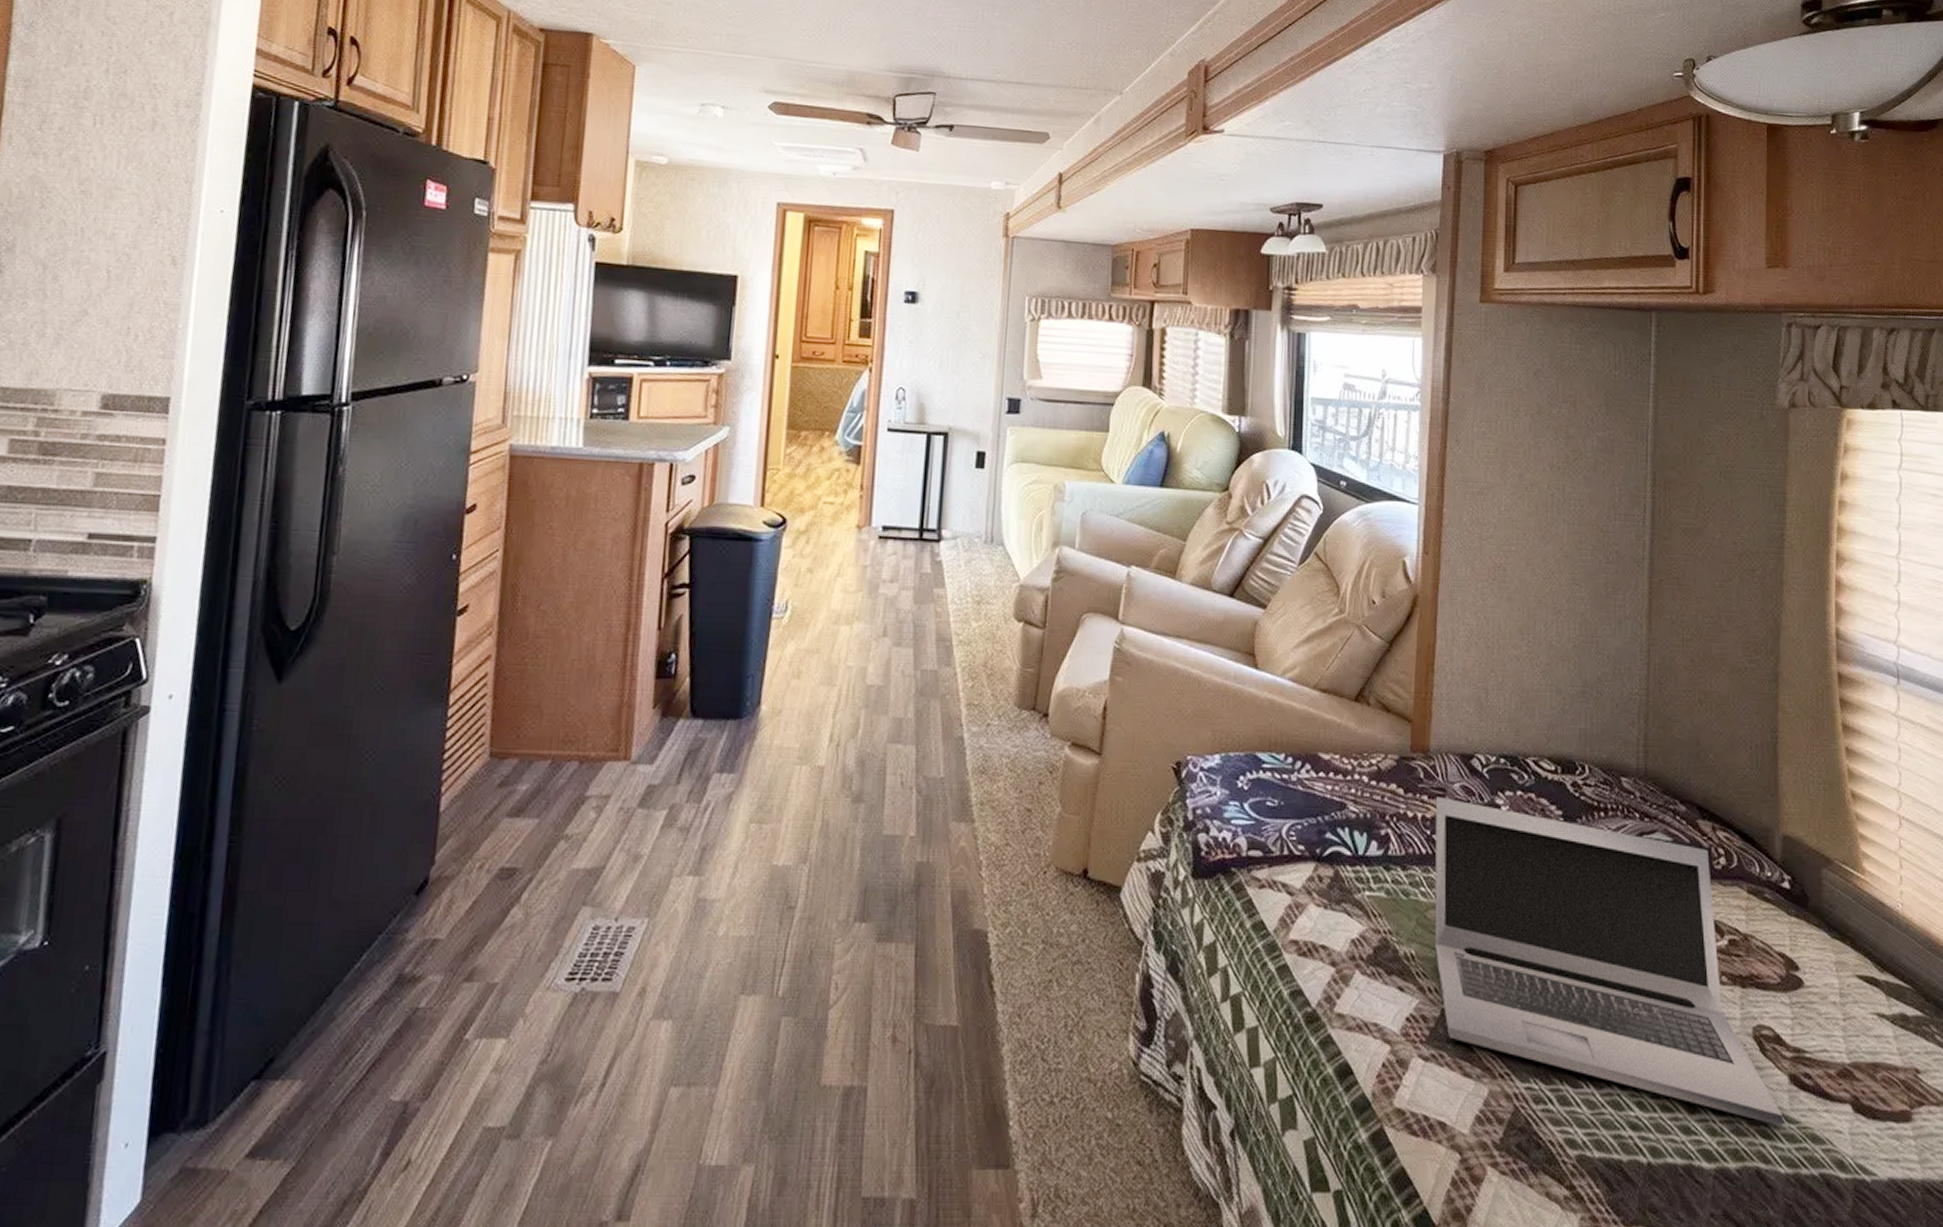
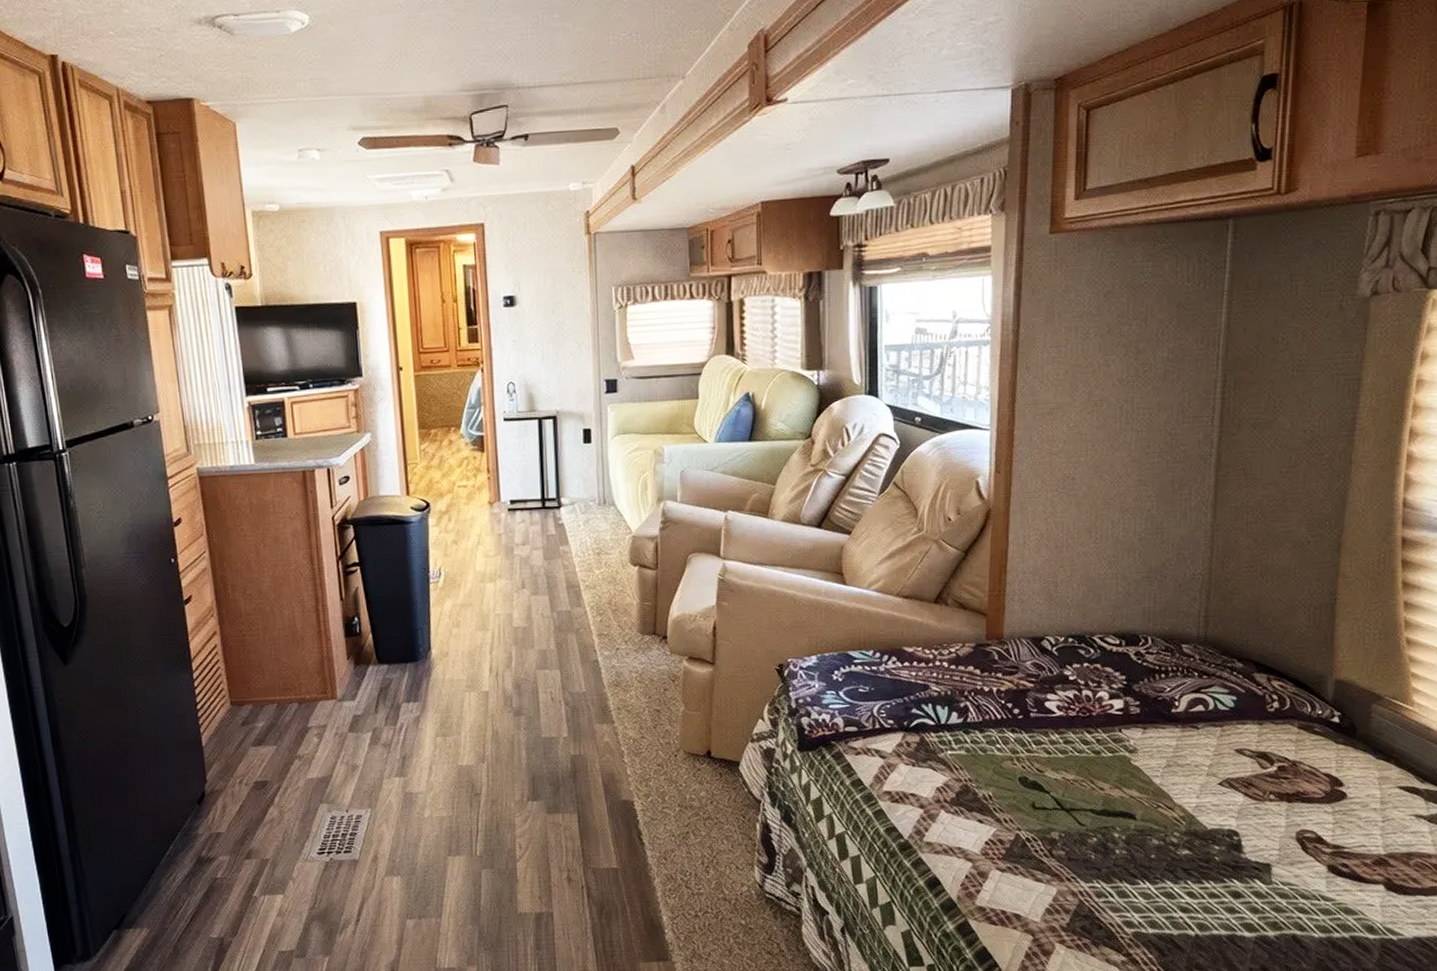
laptop: present [1434,797,1784,1127] -> none [1008,673,1321,904]

